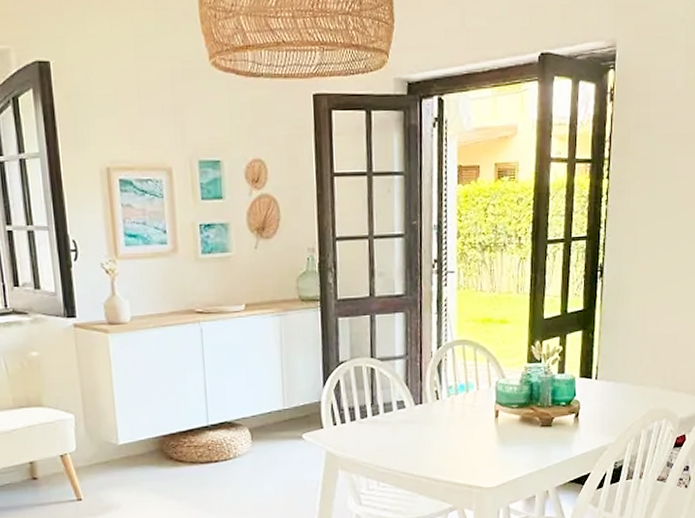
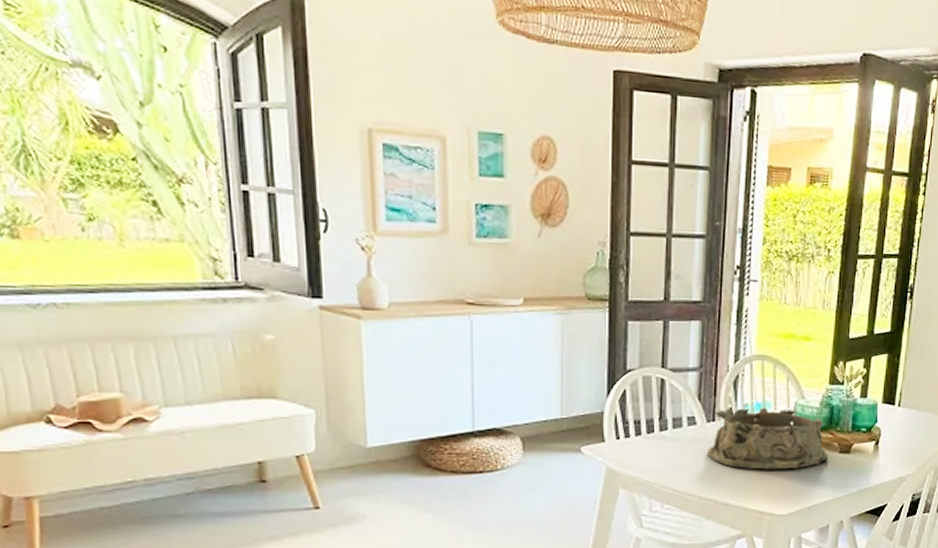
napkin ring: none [417,388,530,446] -> present [708,407,828,470]

